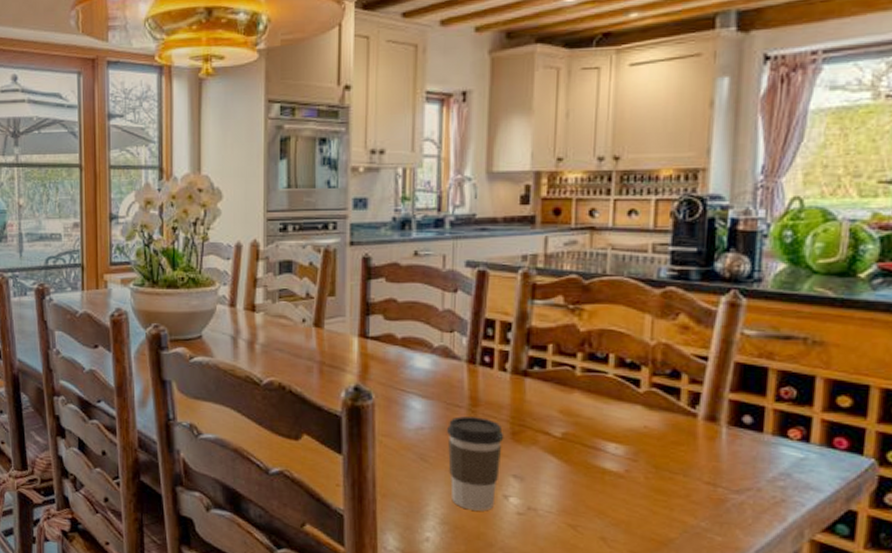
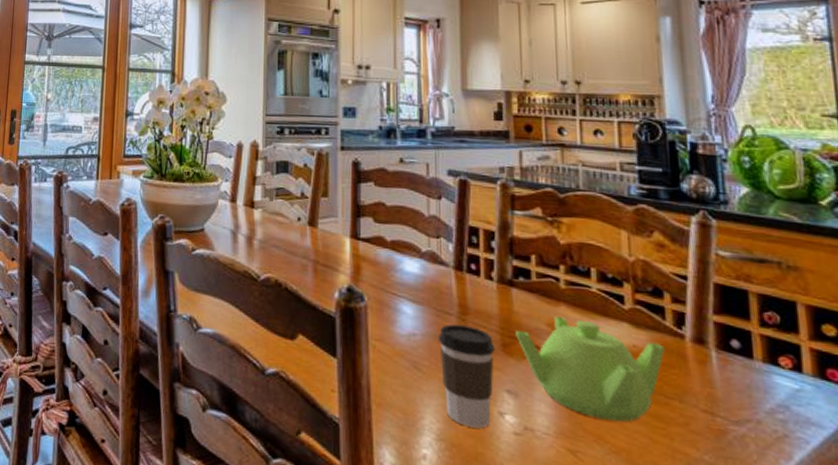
teapot: none [526,402,675,498] -> present [515,315,665,422]

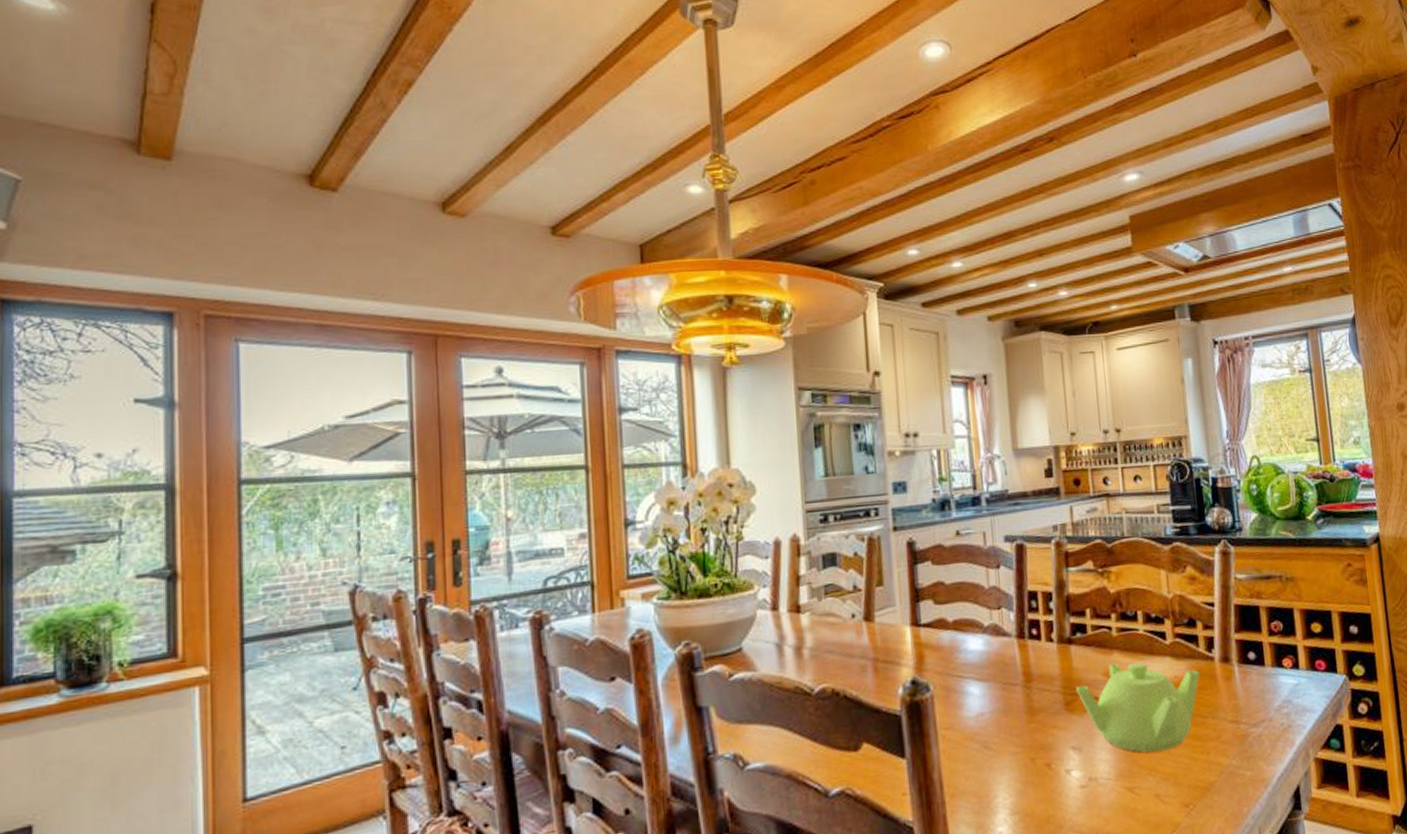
coffee cup: present [439,324,495,429] -> none [1006,692,1060,793]

